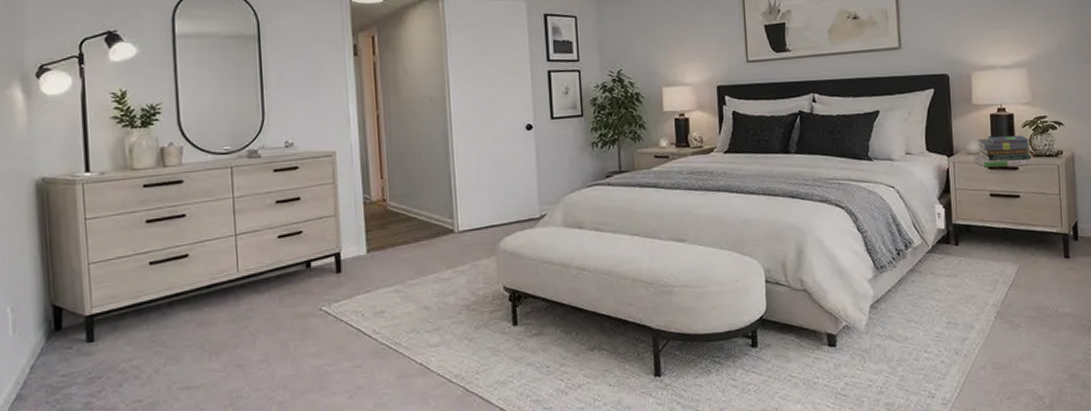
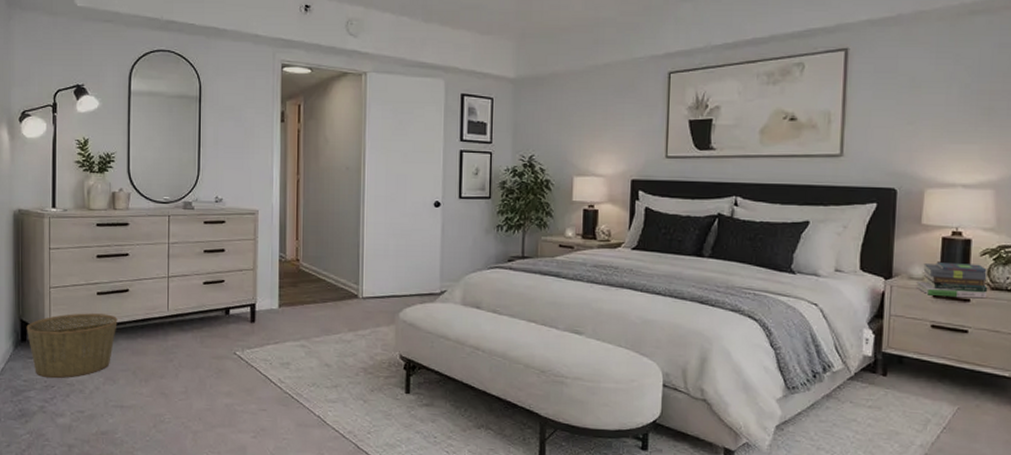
basket: none [60,285,177,368] -> present [26,313,118,378]

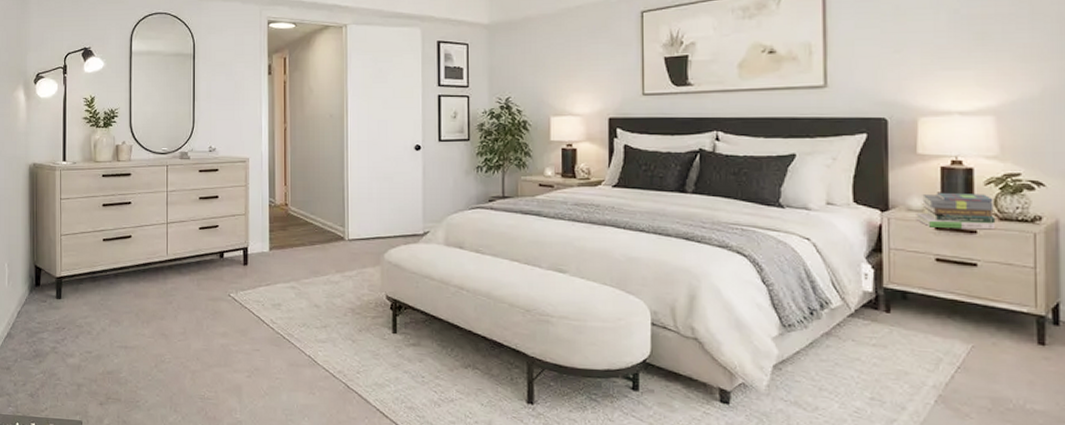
basket: present [26,313,118,378] -> none [40,258,122,320]

